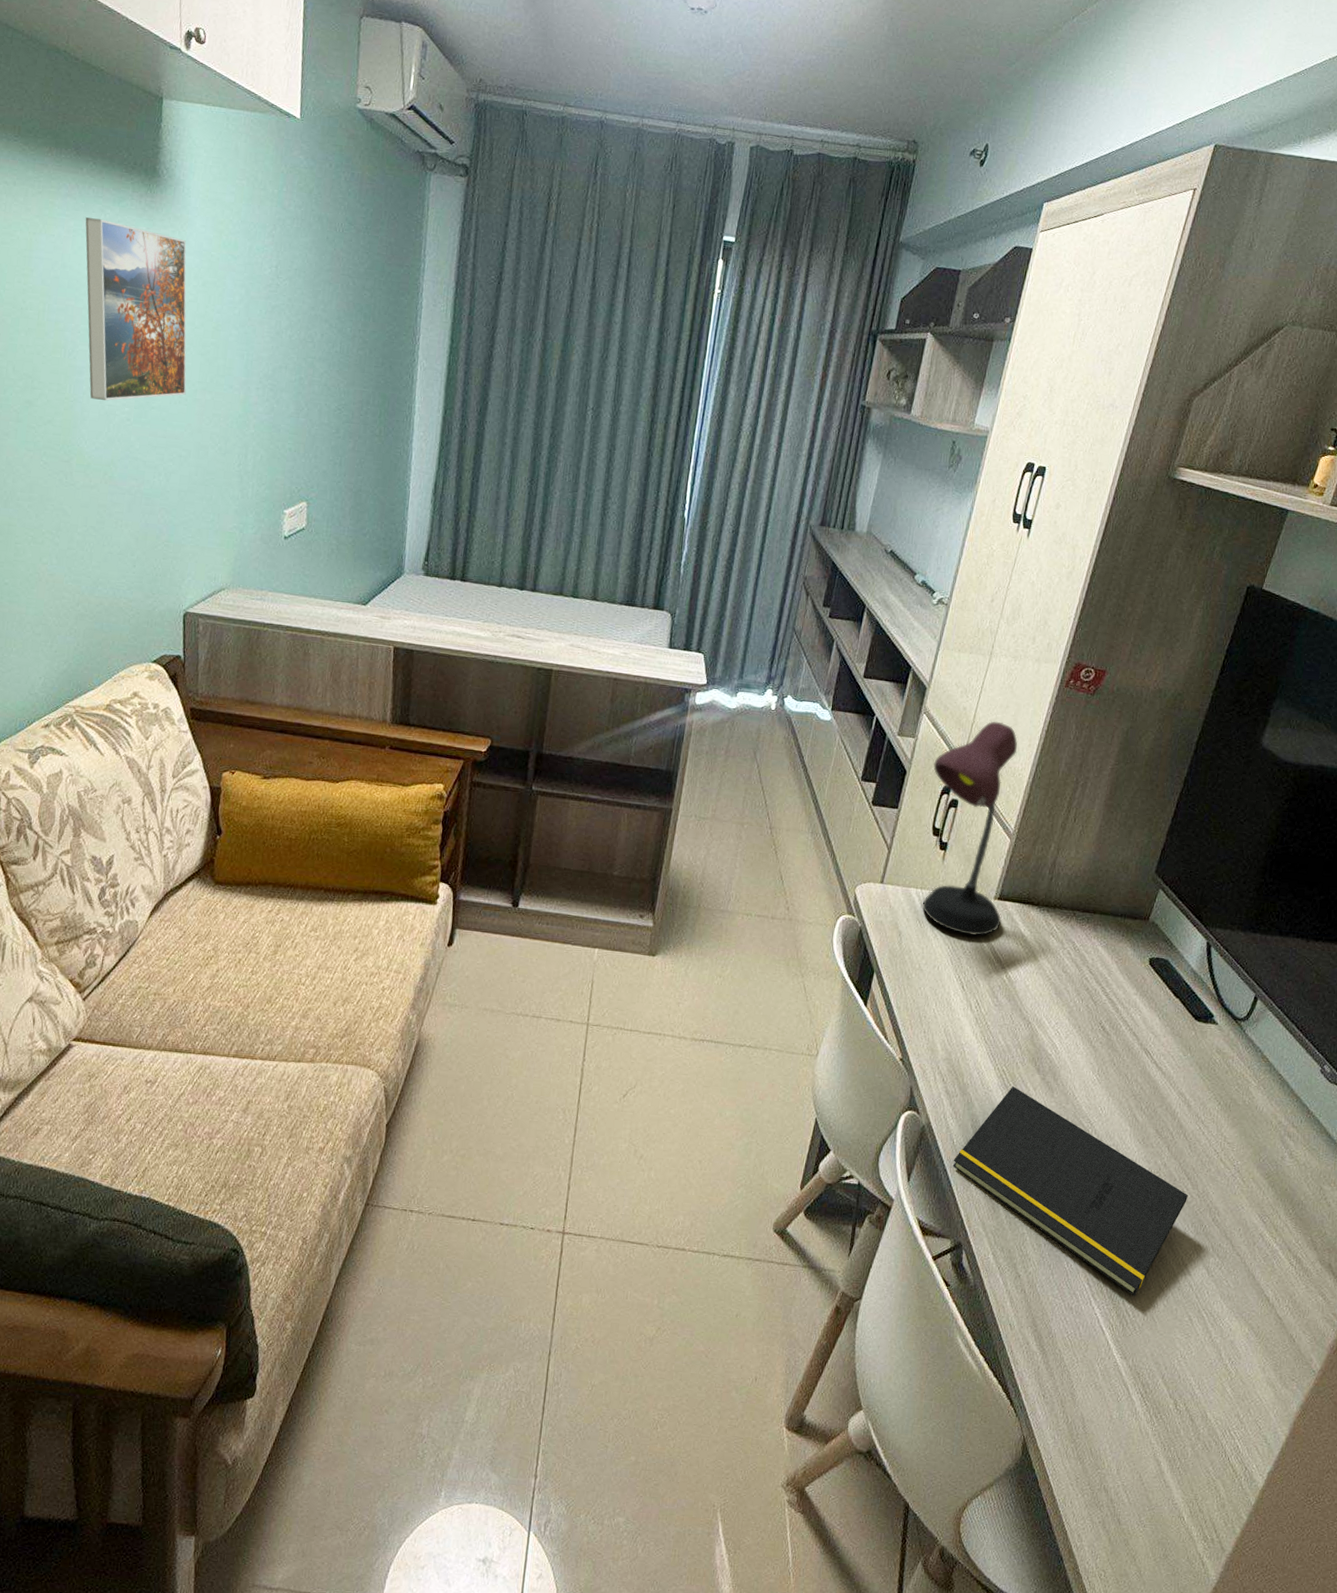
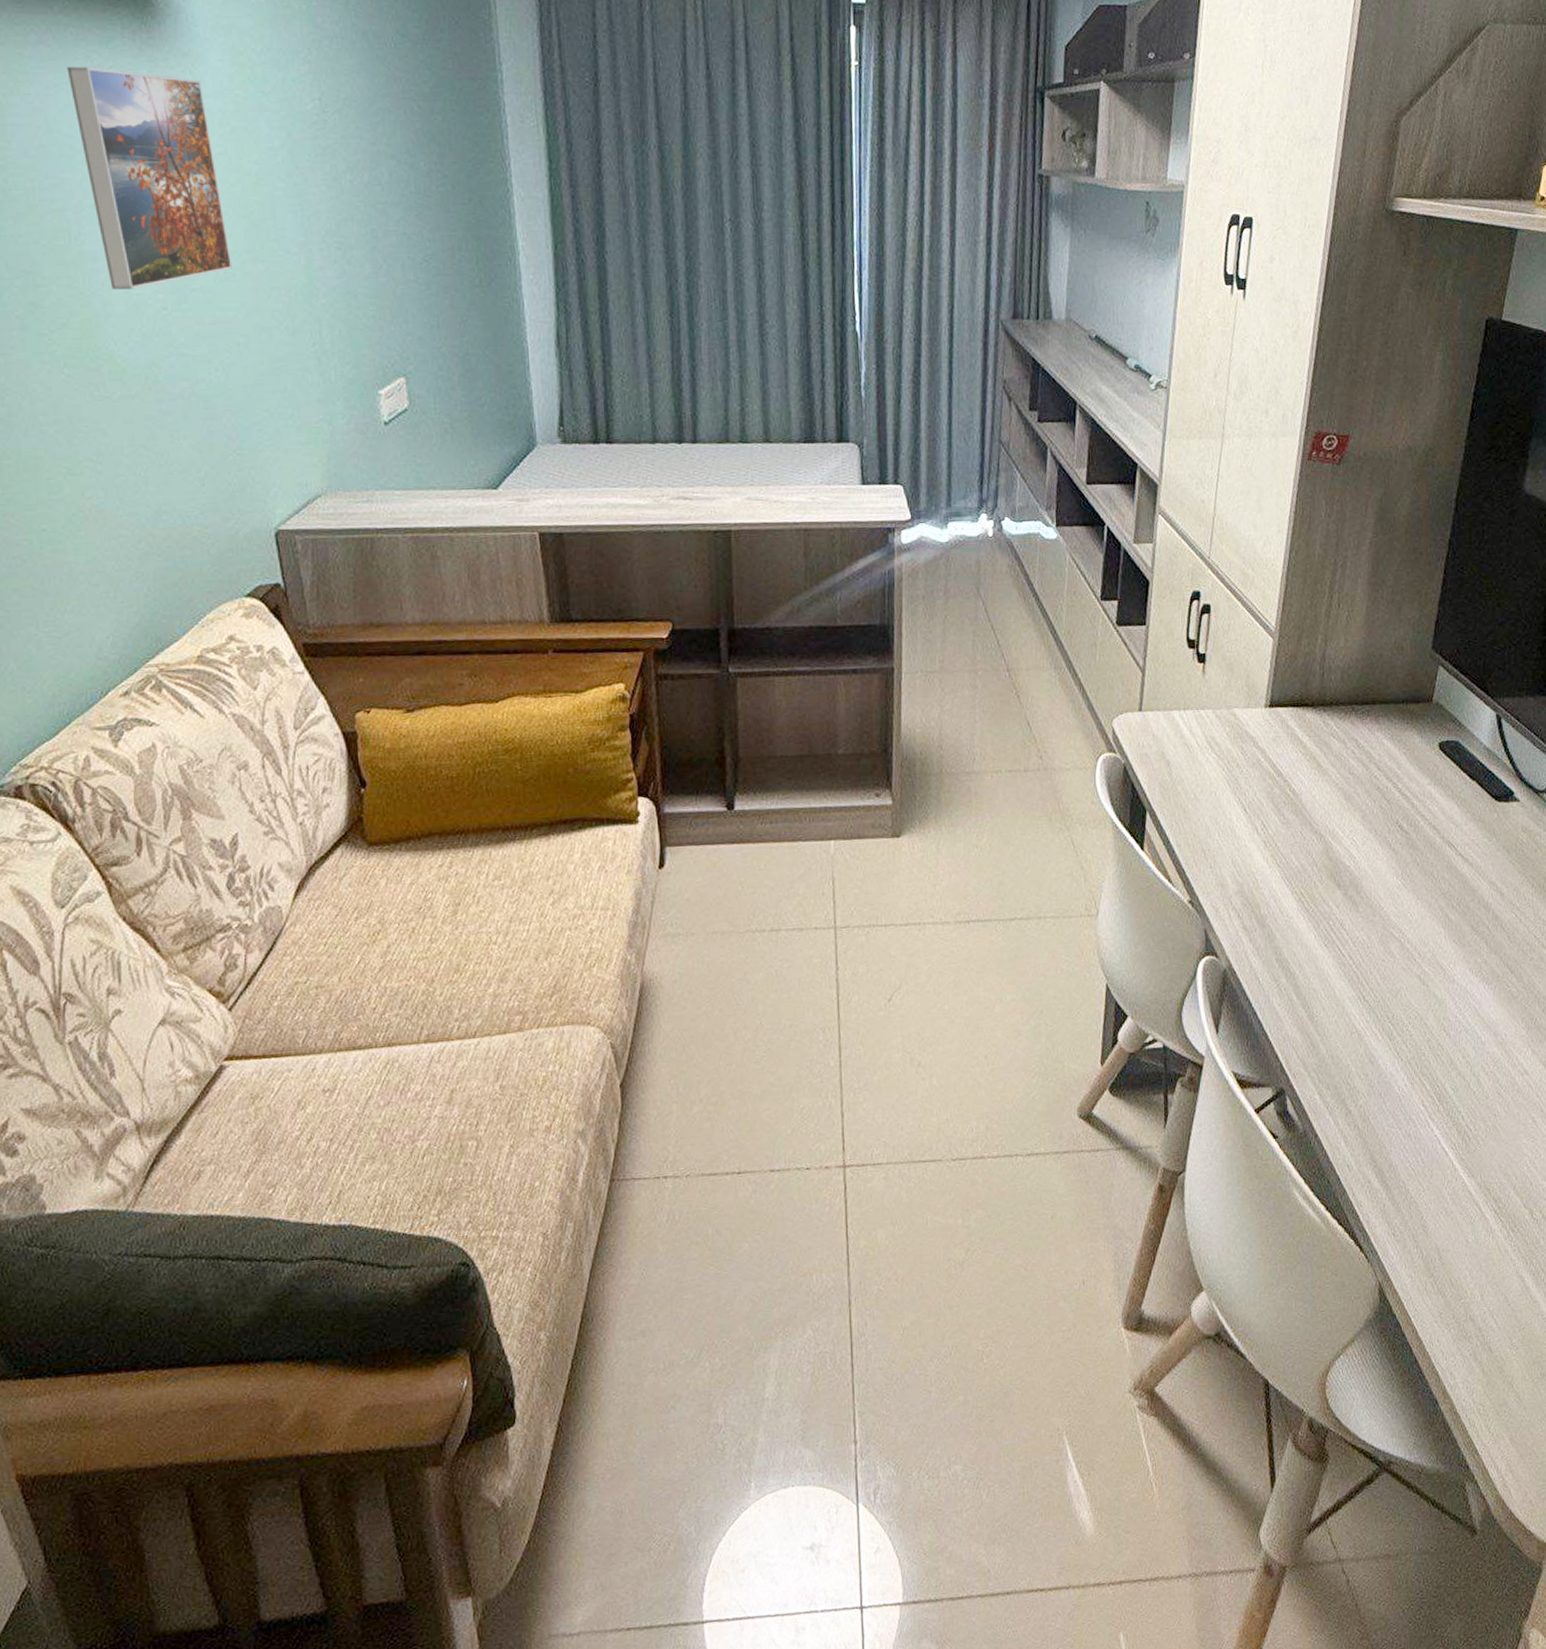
desk lamp: present [922,721,1018,936] -> none [1178,510,1276,752]
notepad: present [952,1086,1189,1297] -> none [1262,908,1515,1109]

